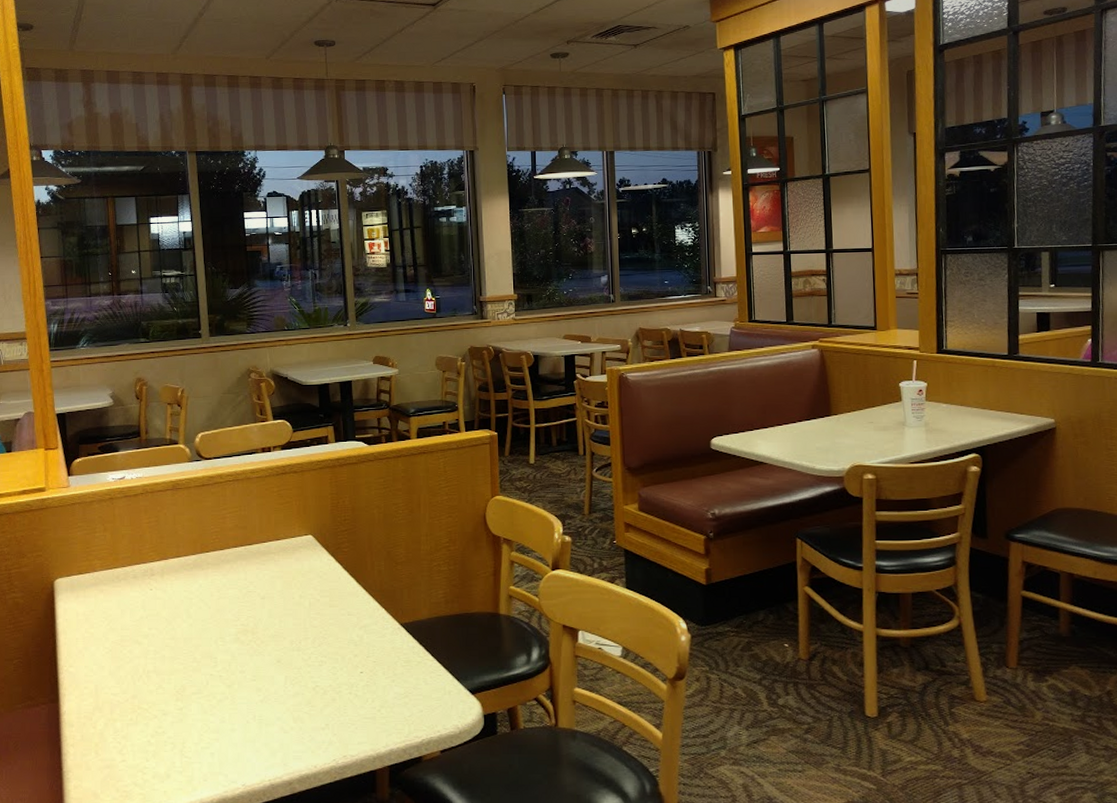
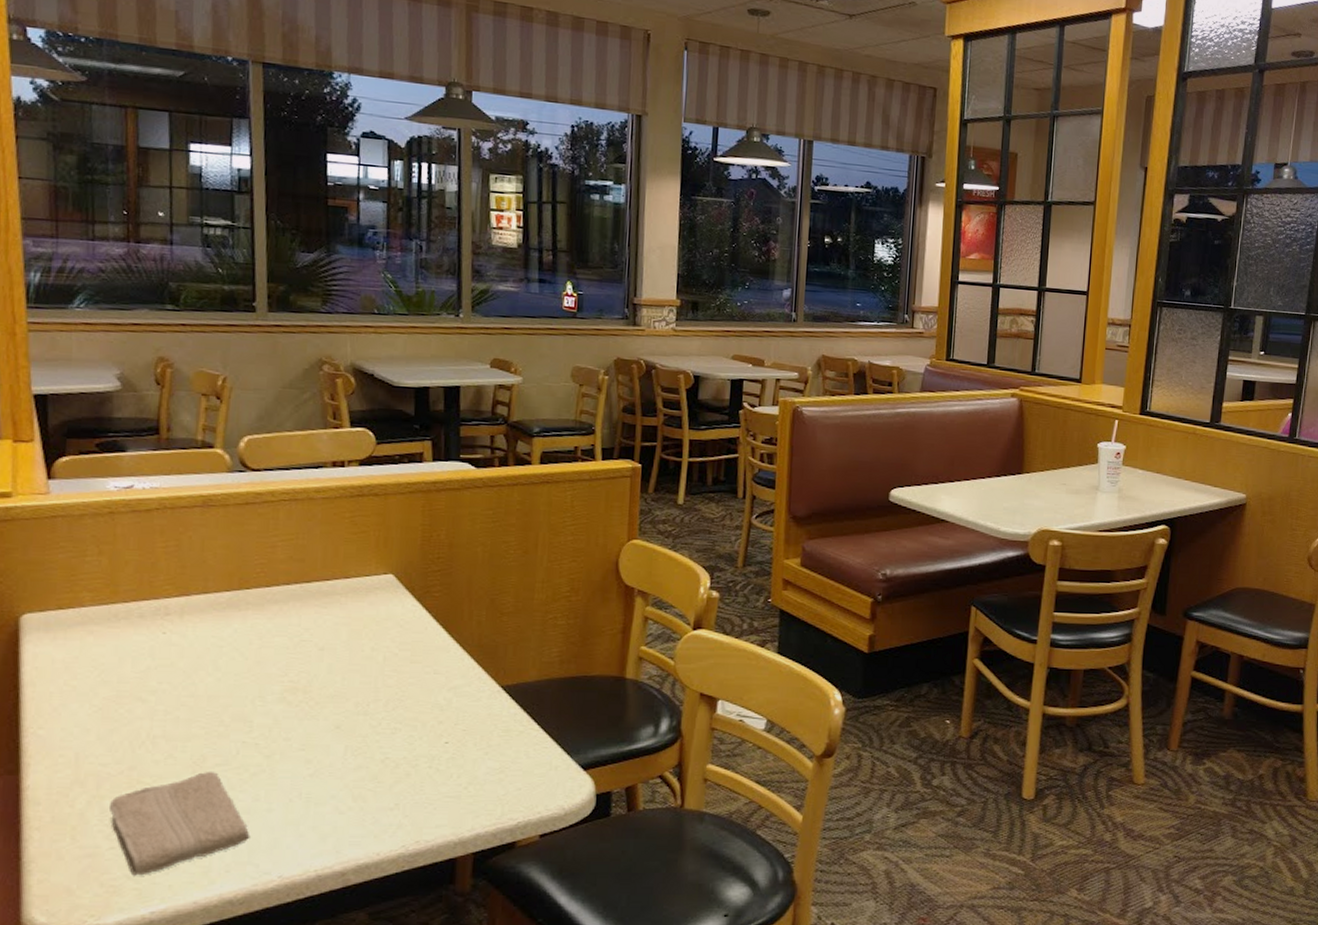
washcloth: none [120,698,220,783] -> present [110,771,250,876]

